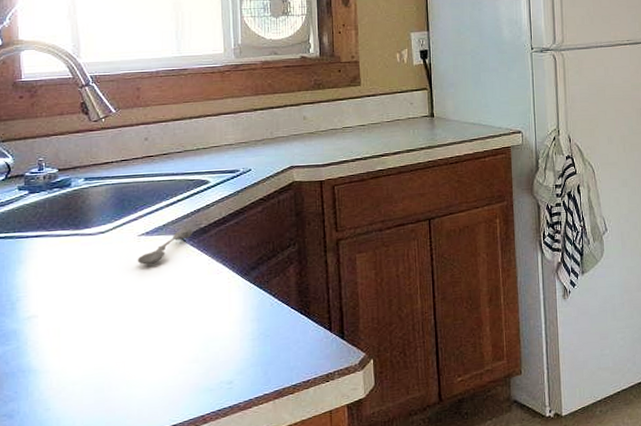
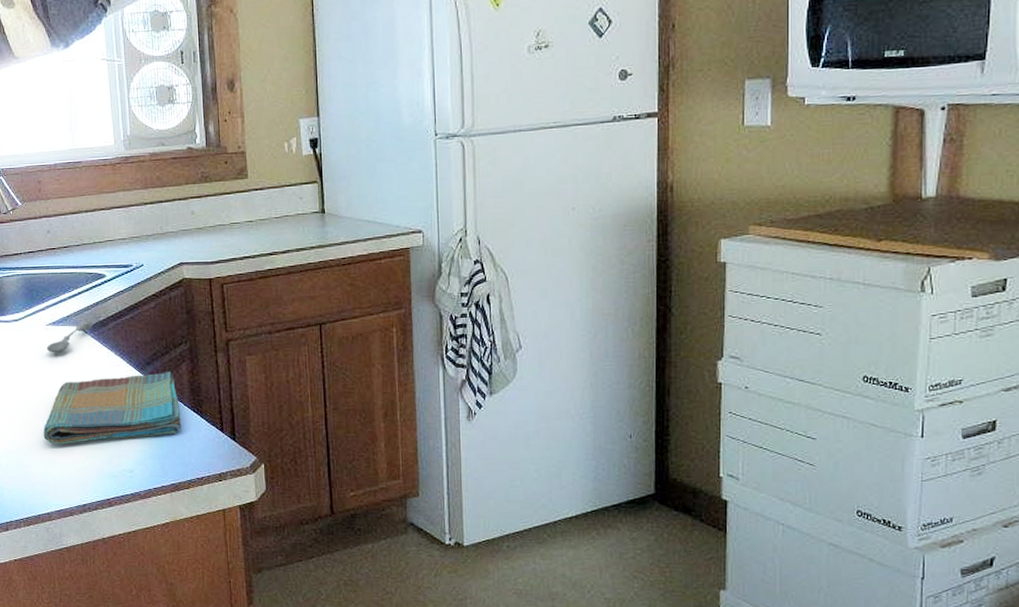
dish towel: none [128,275,287,363] -> present [43,372,181,444]

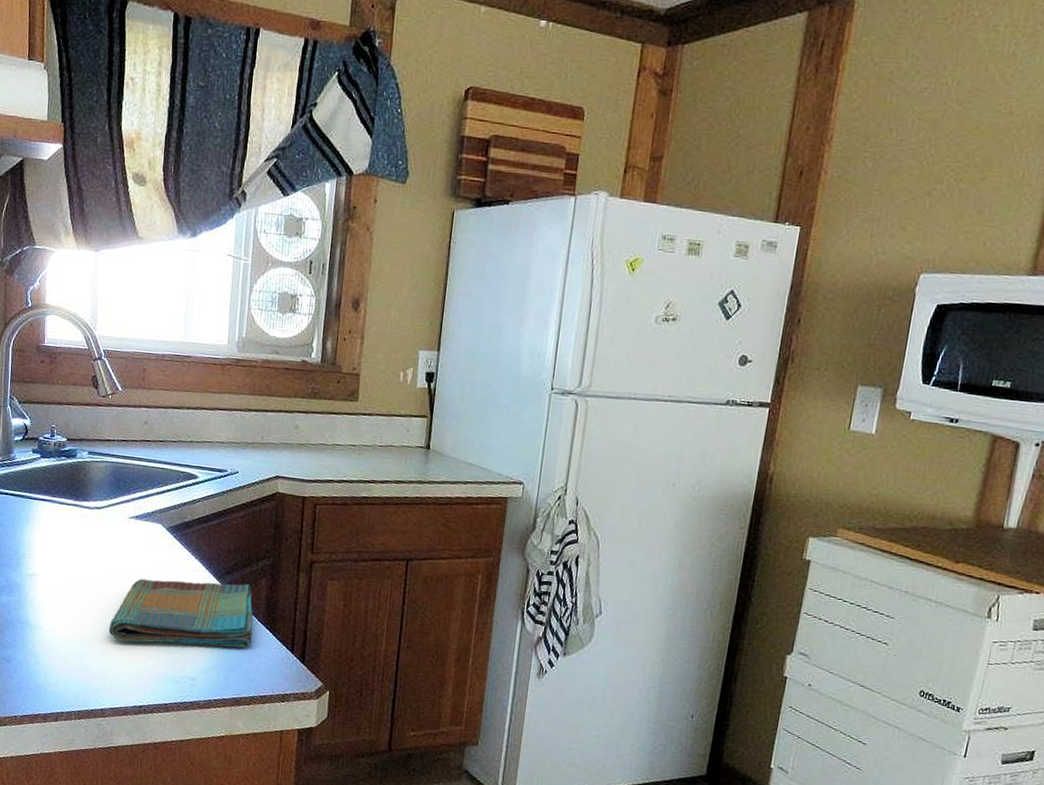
soupspoon: present [46,319,93,353] -> none [125,518,177,548]

